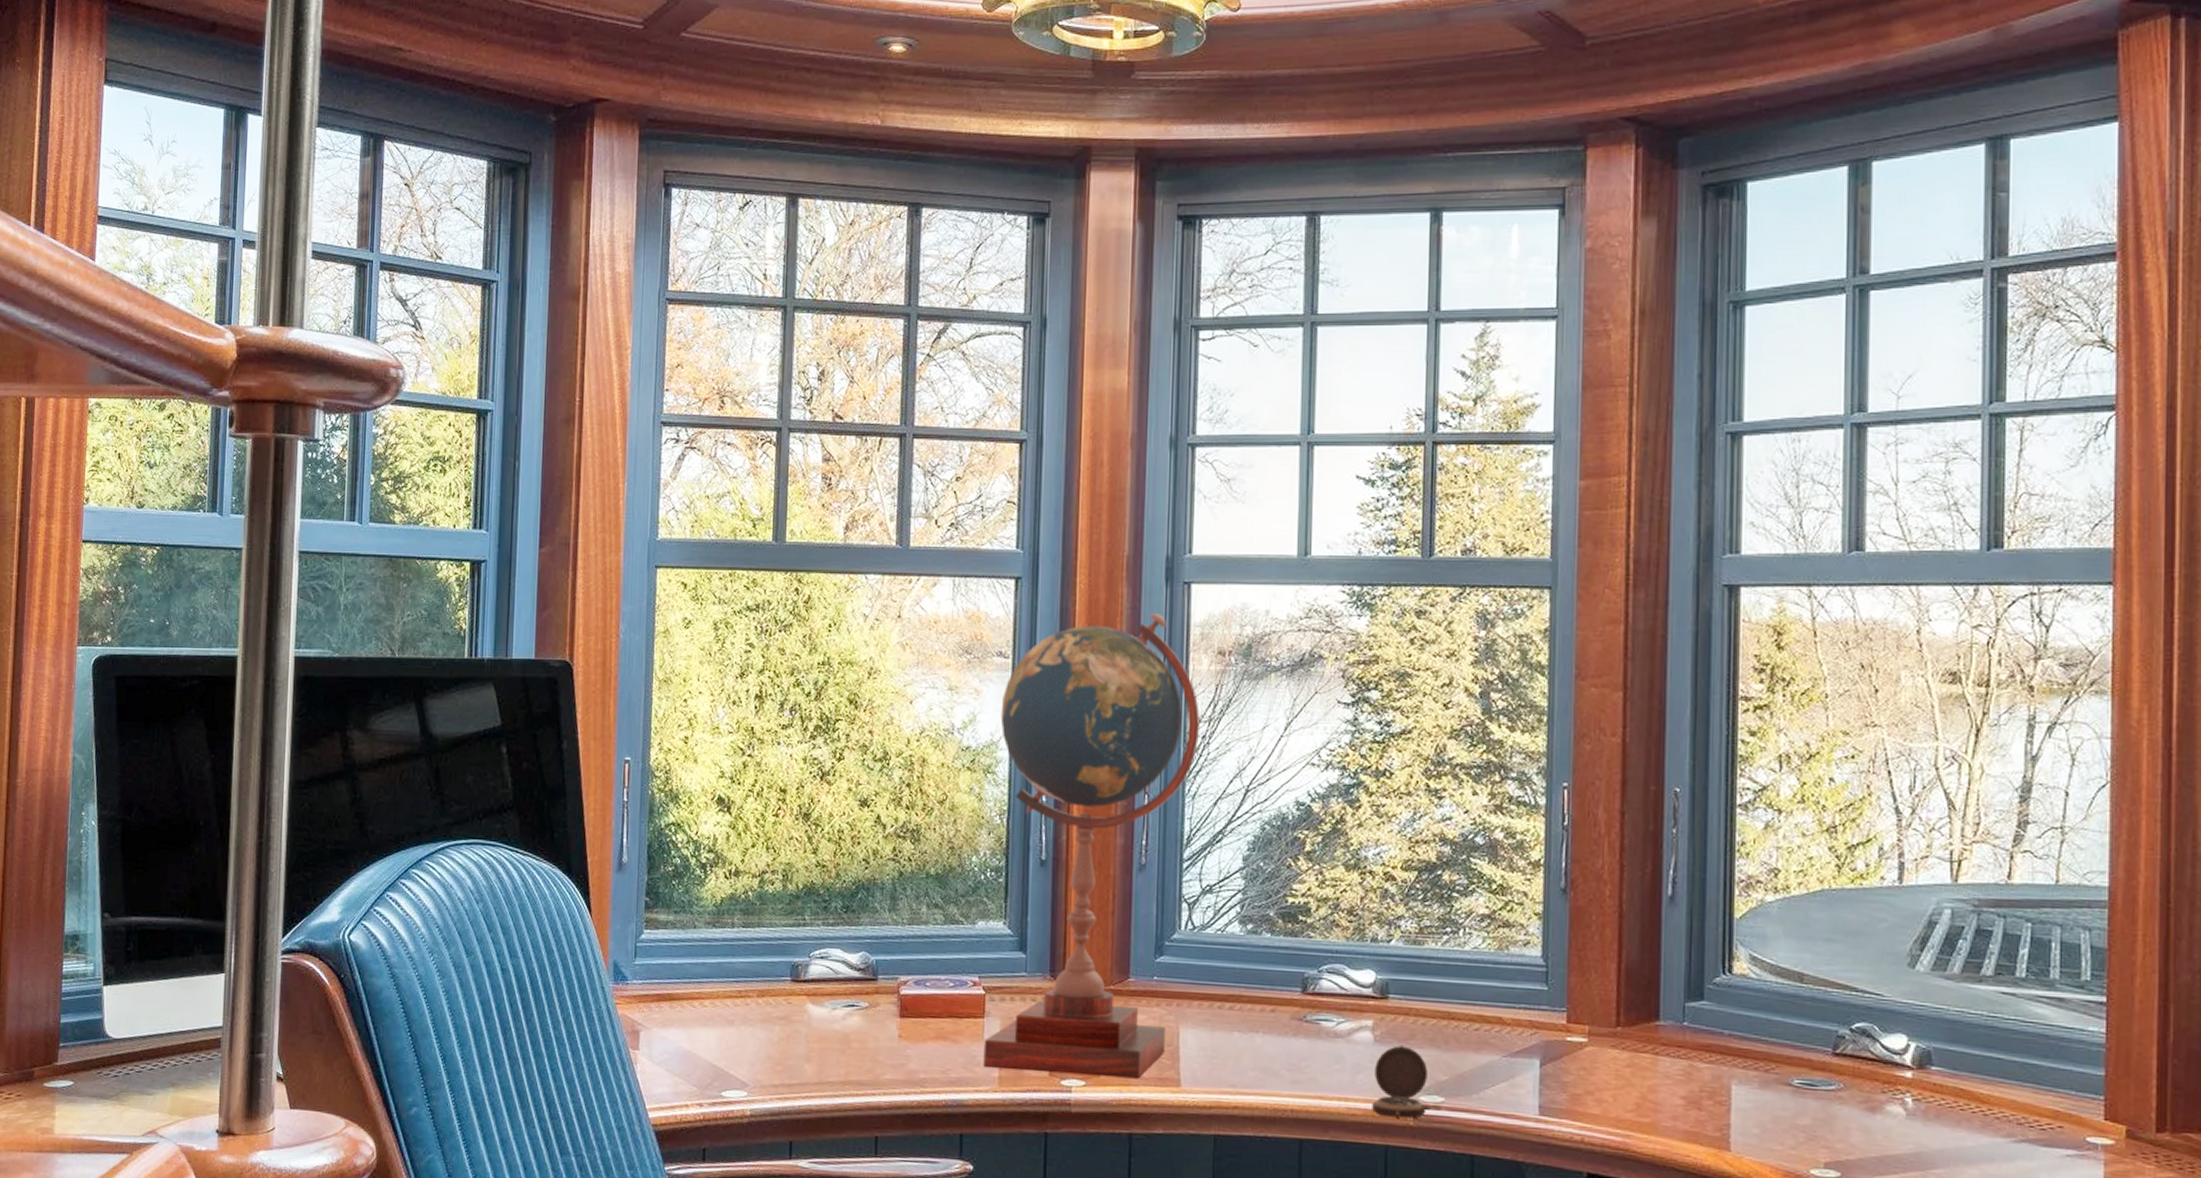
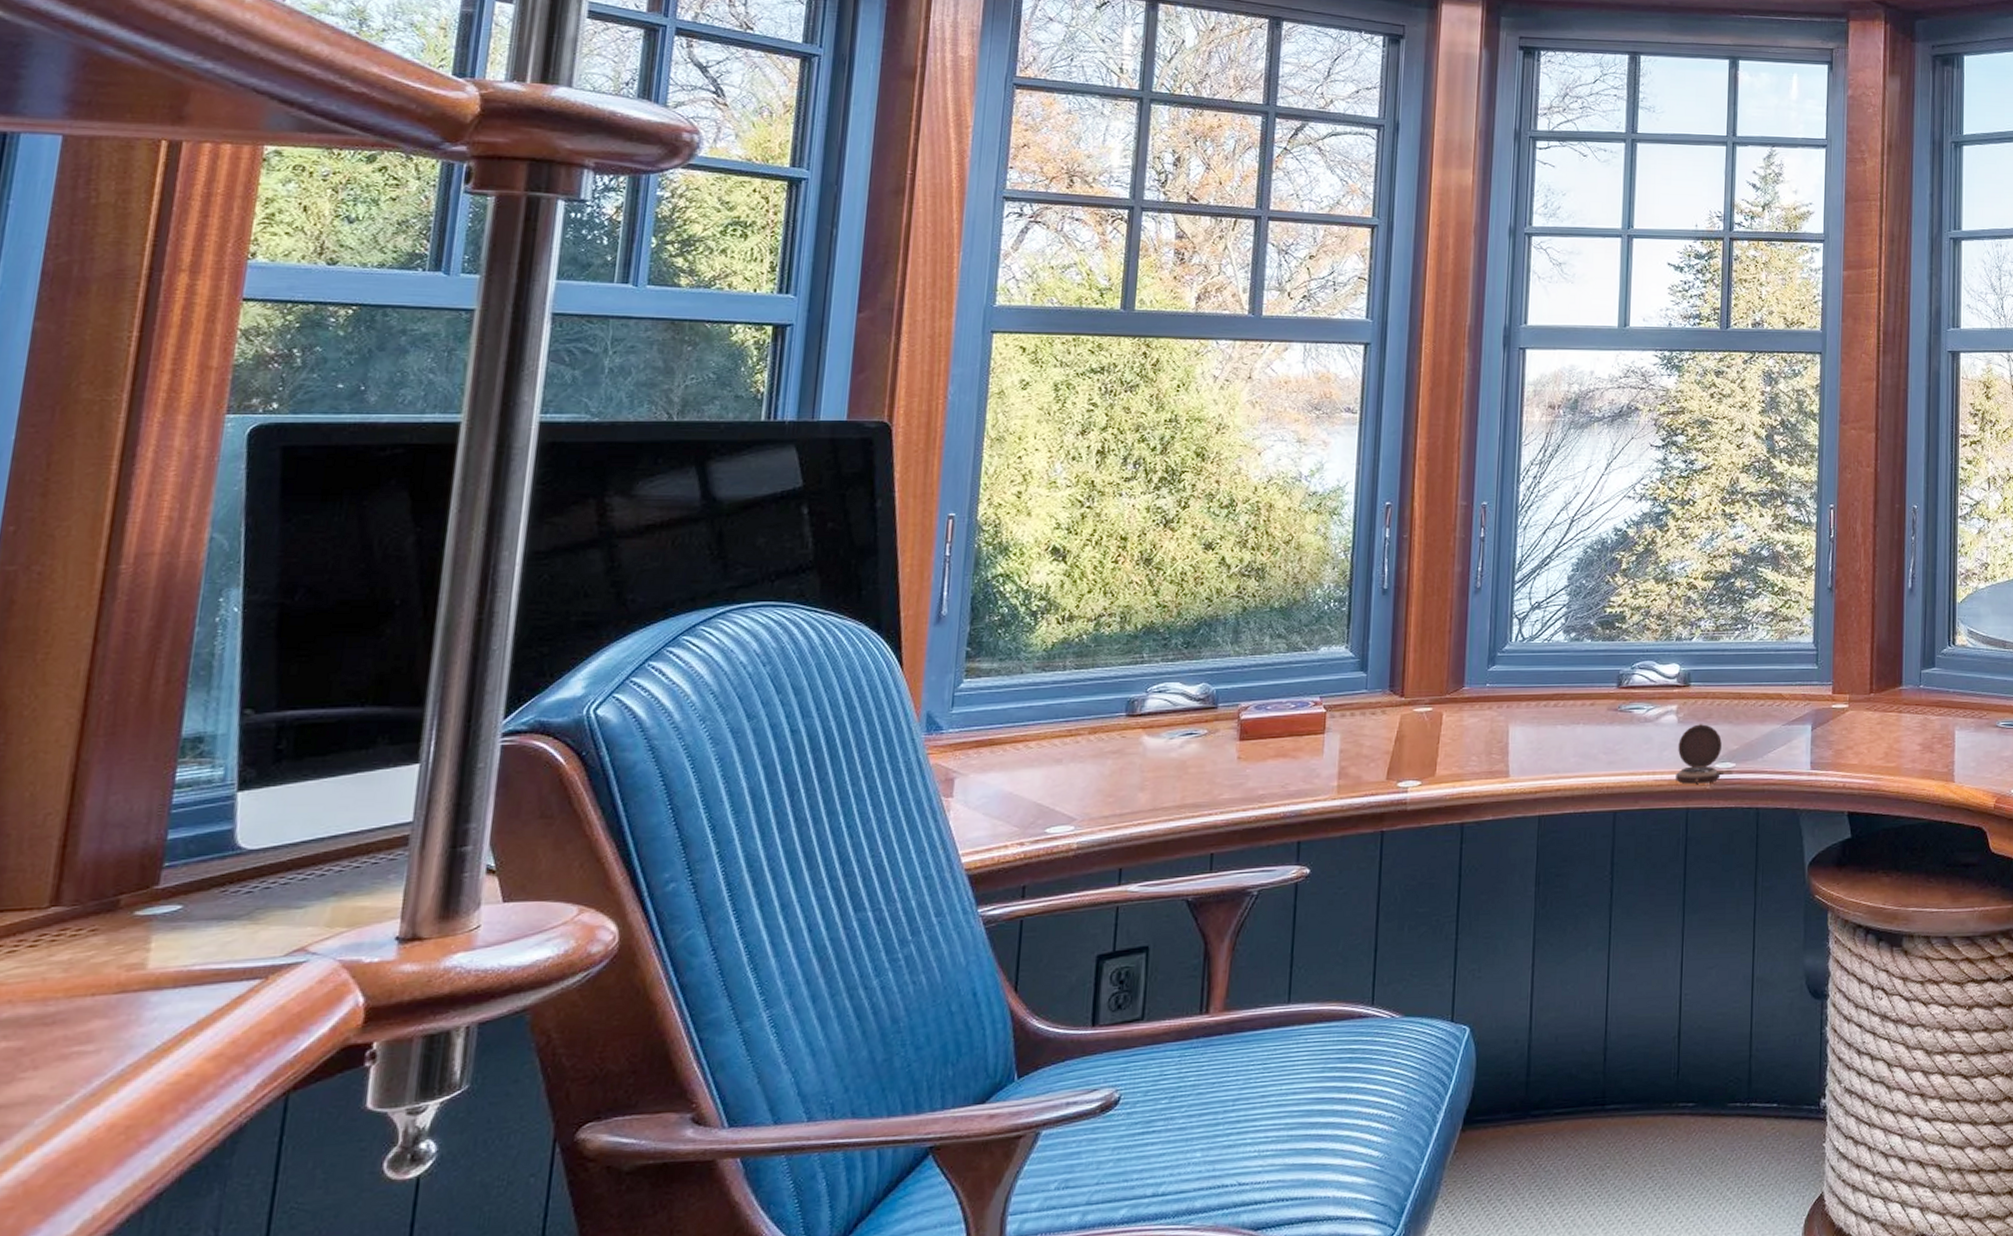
globe: present [983,614,1201,1079] -> none [1322,374,1532,778]

